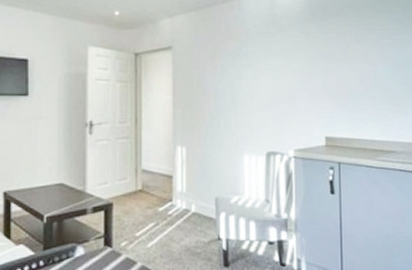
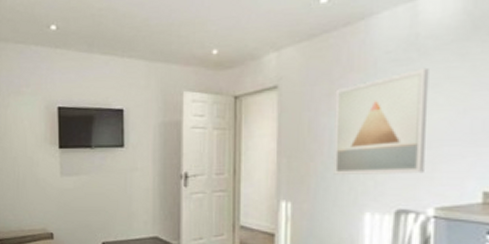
wall art: none [218,40,285,123] -> present [333,67,429,175]

